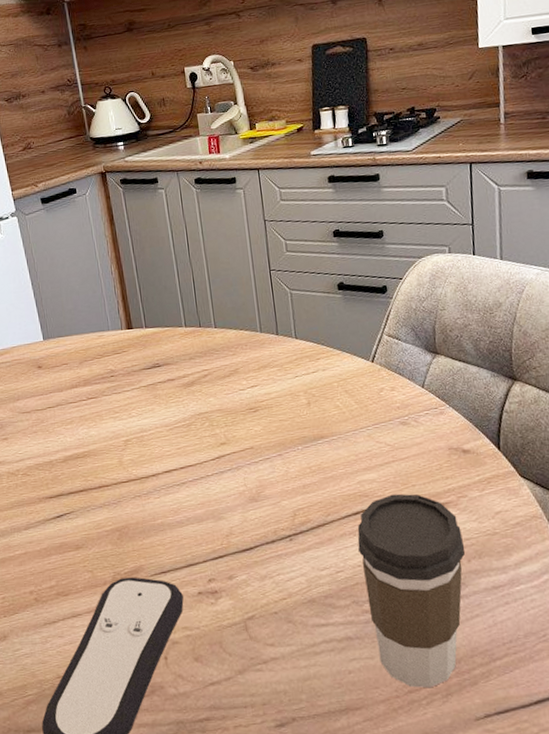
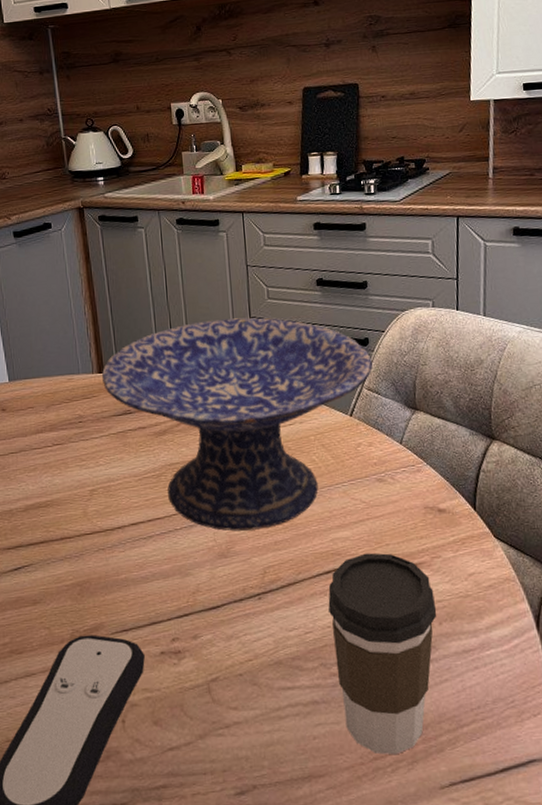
decorative bowl: none [130,270,392,476] -> present [102,317,373,531]

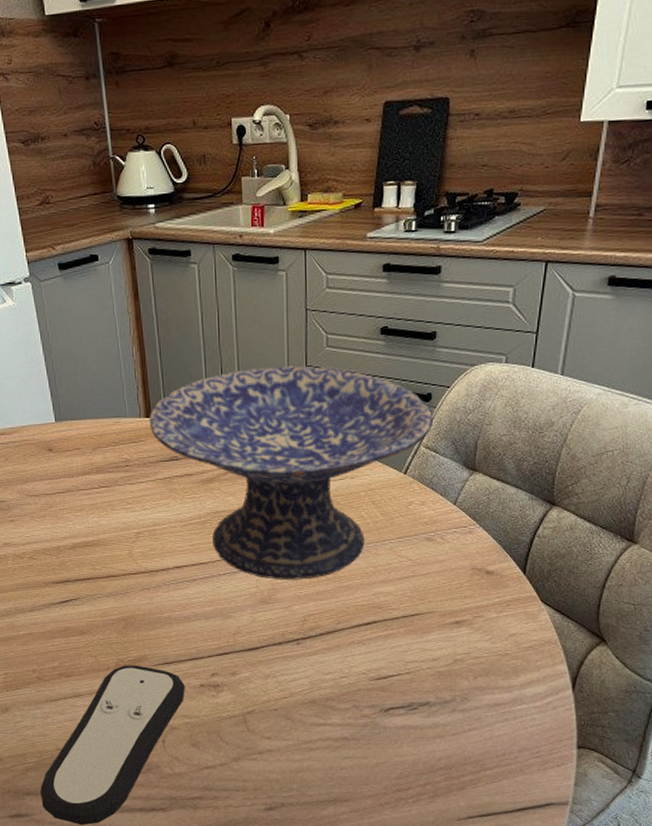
coffee cup: present [328,553,437,755] -> none [365,608,473,789]

